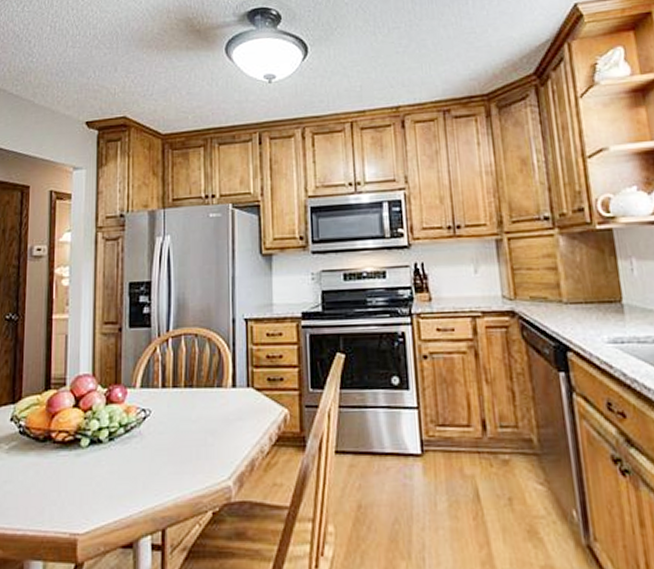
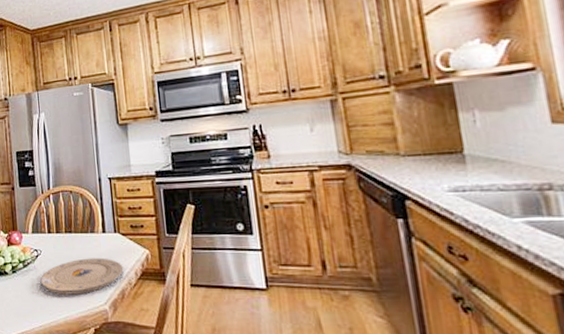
plate: none [145,419,255,468] -> present [40,257,124,295]

